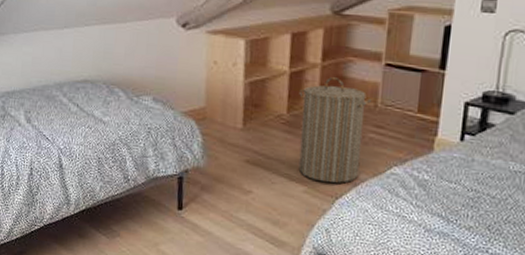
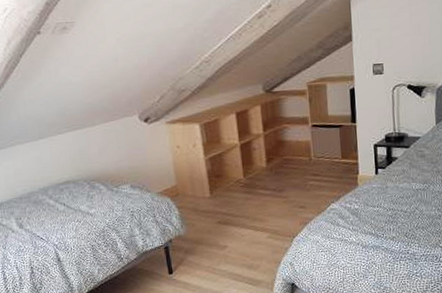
laundry hamper: present [298,77,373,184] -> none [250,142,307,227]

